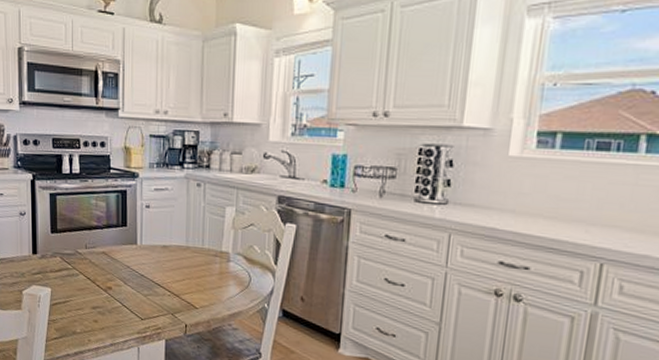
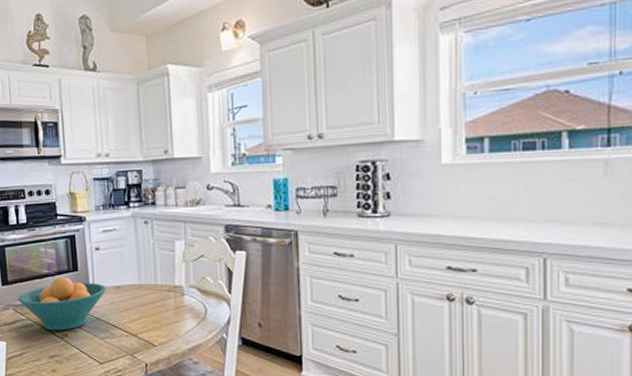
fruit bowl: none [66,230,154,284] -> present [18,277,107,331]

